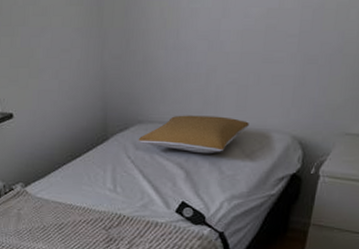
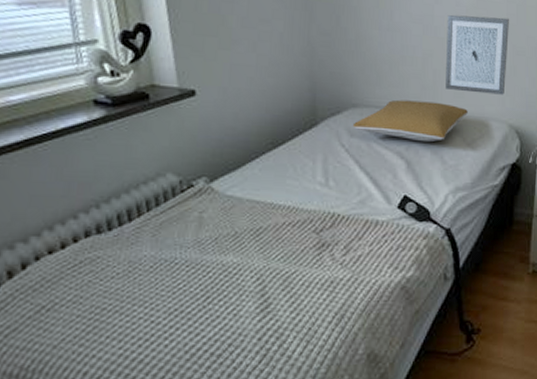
wall art: none [228,25,302,106] -> present [446,14,509,95]

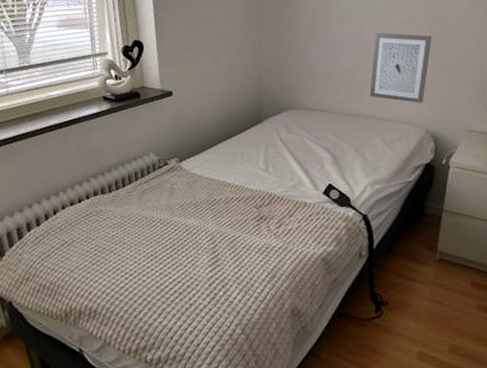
pillow: present [352,99,468,143] -> none [290,104,389,141]

